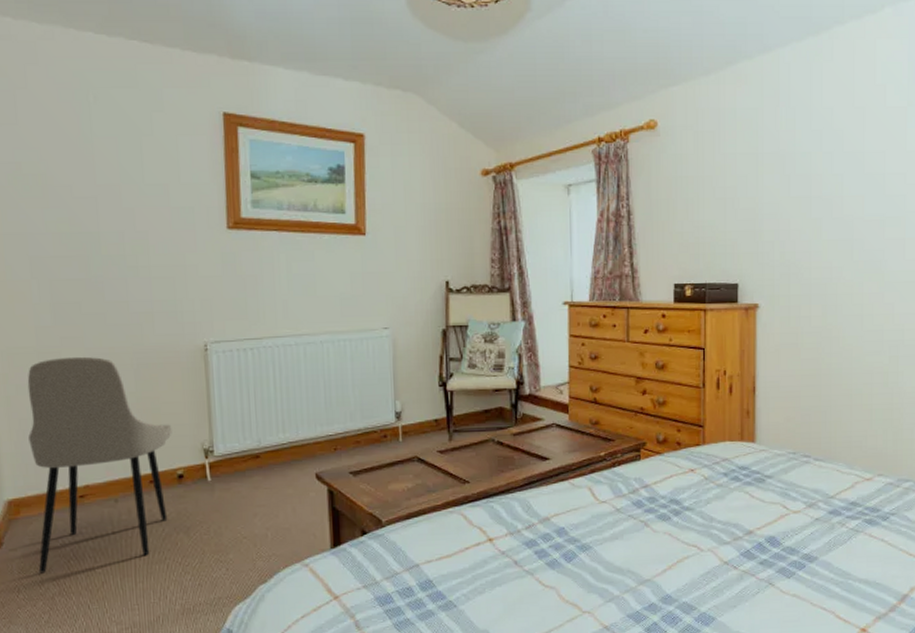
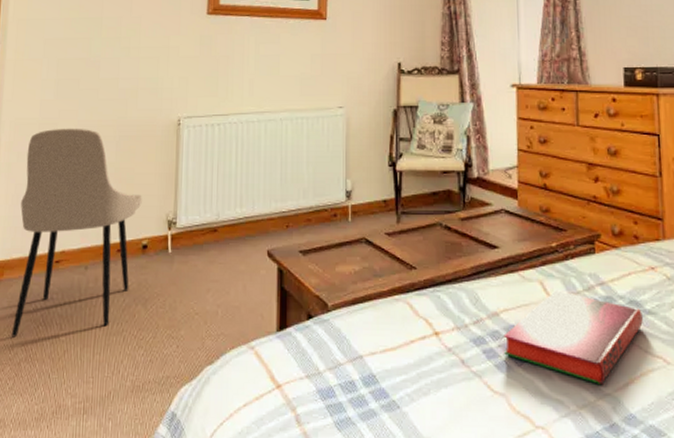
hardback book: none [554,494,681,574] -> present [504,290,643,386]

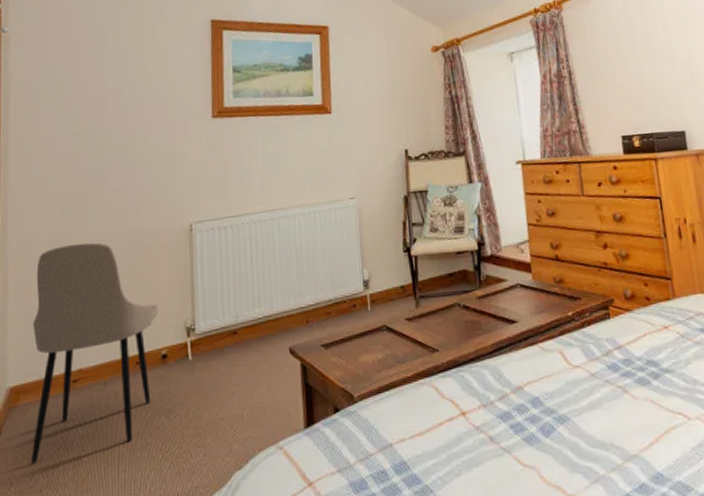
hardback book: present [504,290,643,386] -> none [529,358,662,448]

